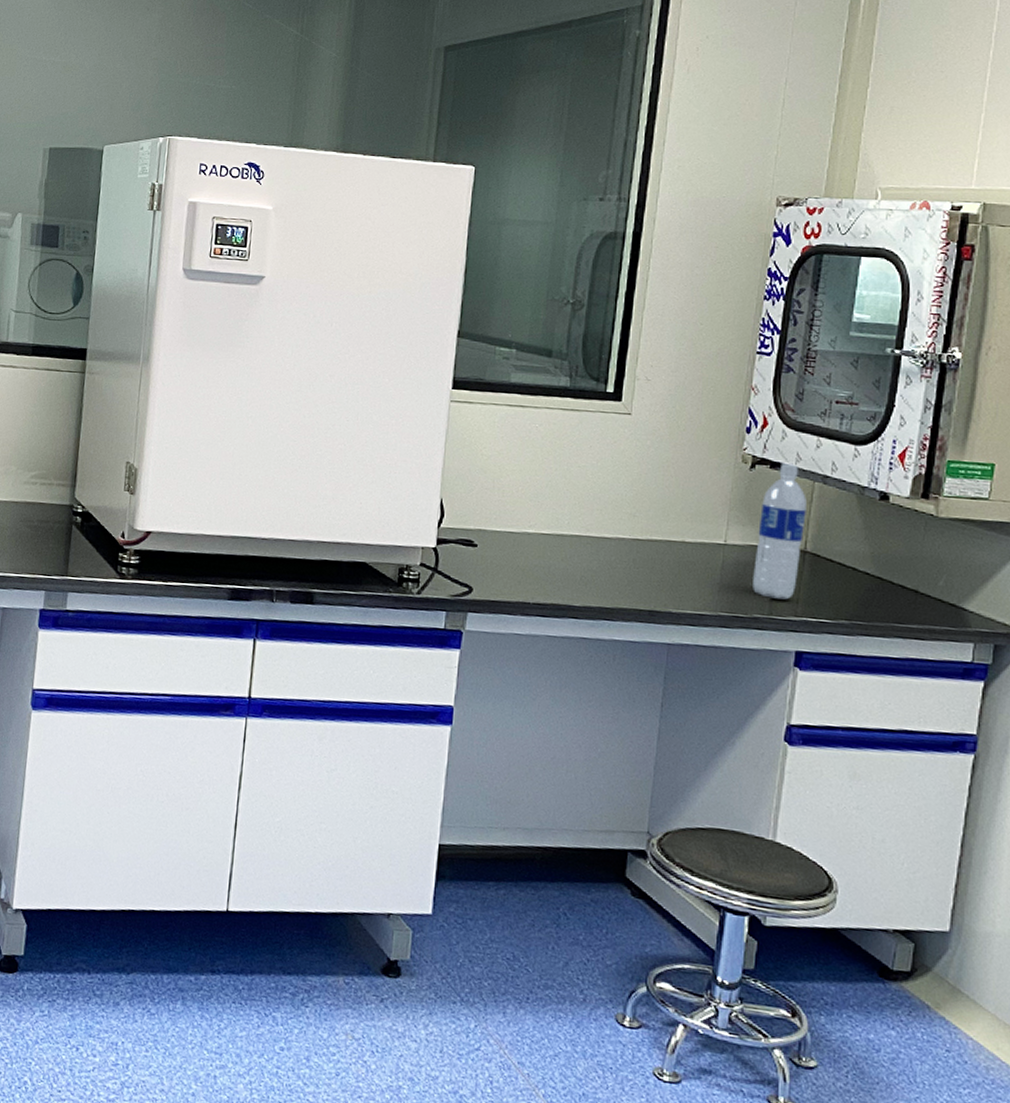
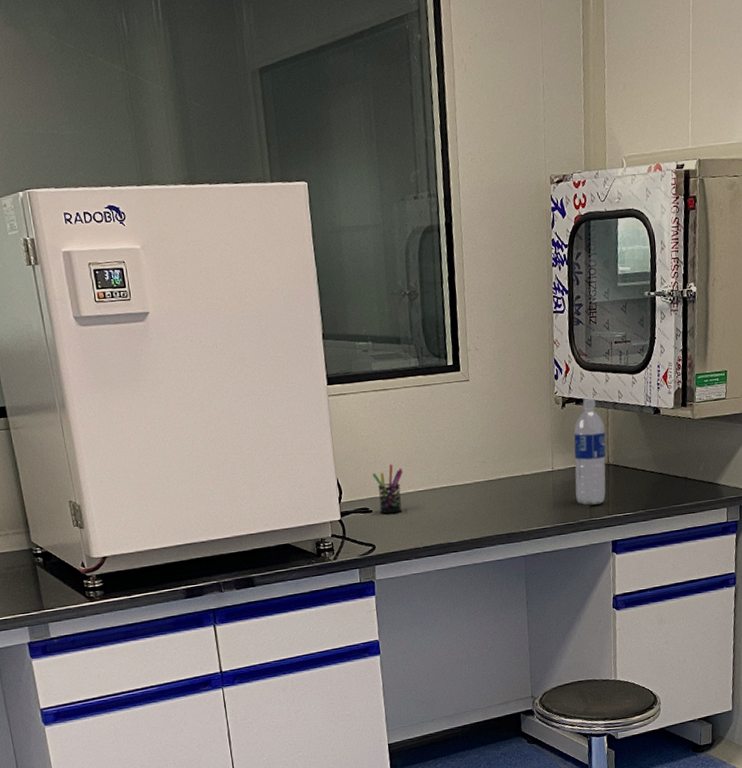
pen holder: none [486,495,526,555] -> present [372,464,403,514]

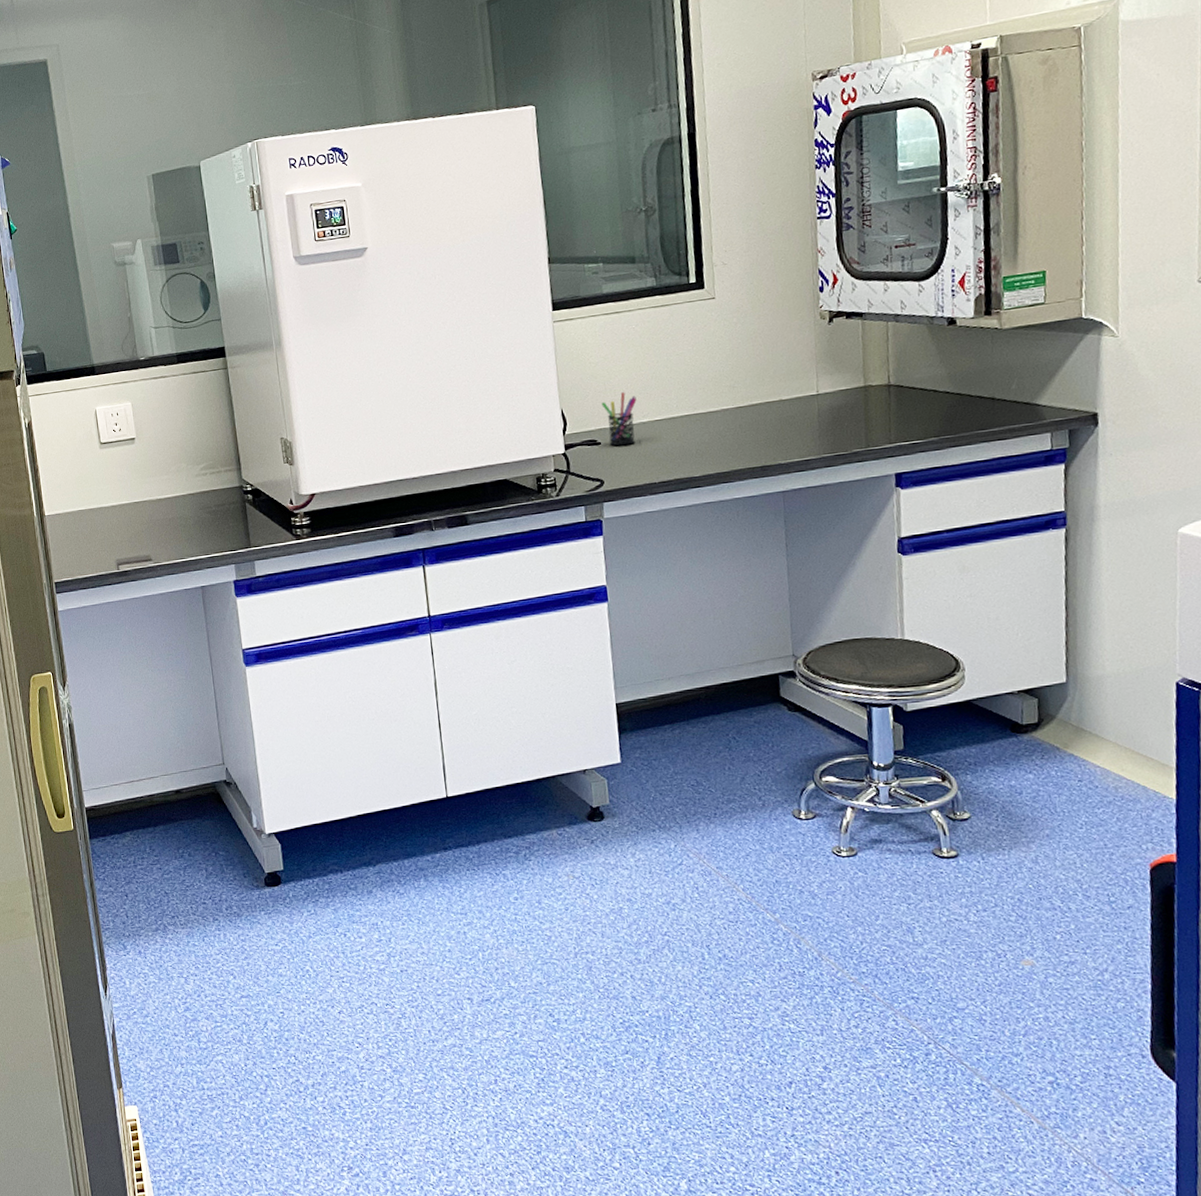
water bottle: present [574,398,606,505] -> none [844,310,886,433]

